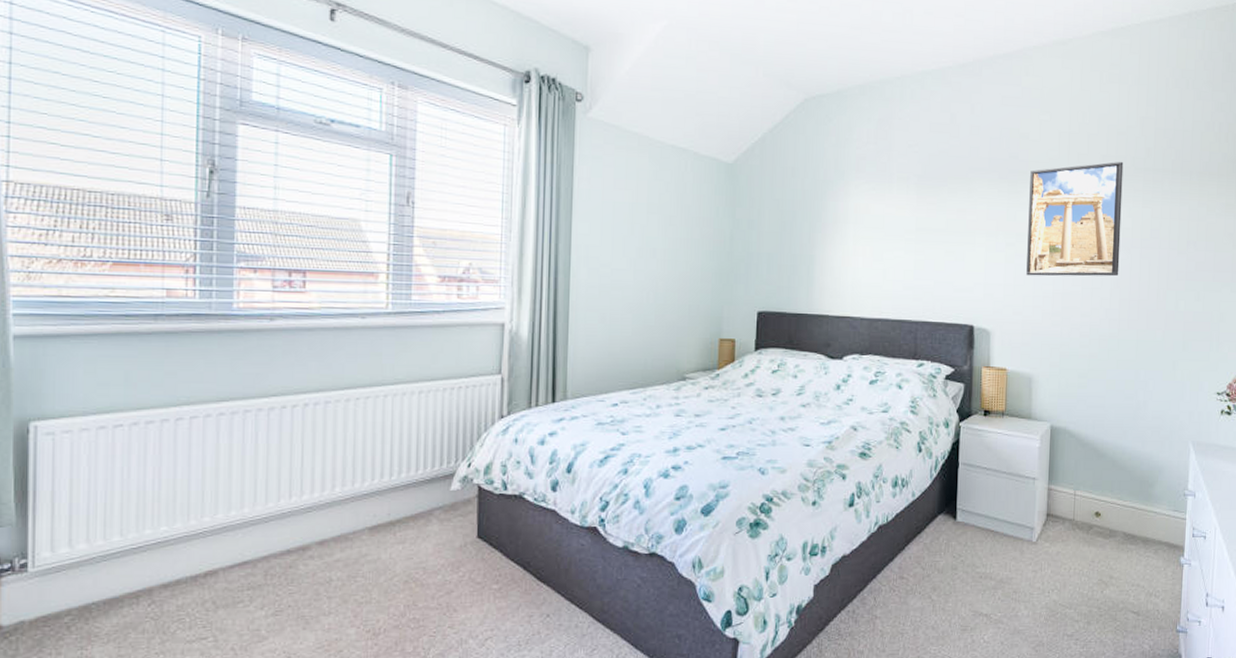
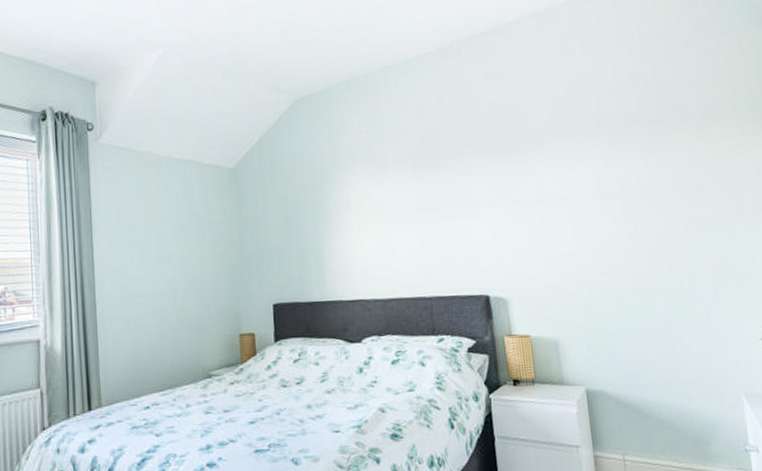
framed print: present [1026,161,1124,277] -> none [524,117,633,240]

